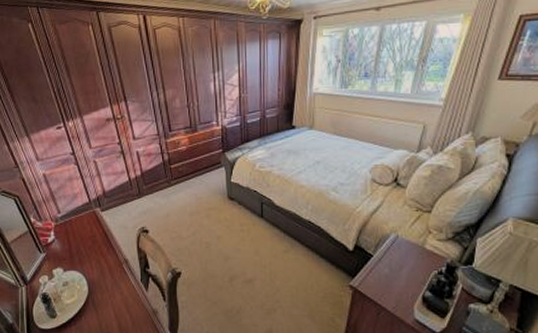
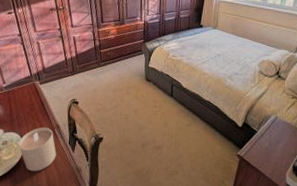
candle: none [82,263,127,317] -> present [19,127,57,172]

